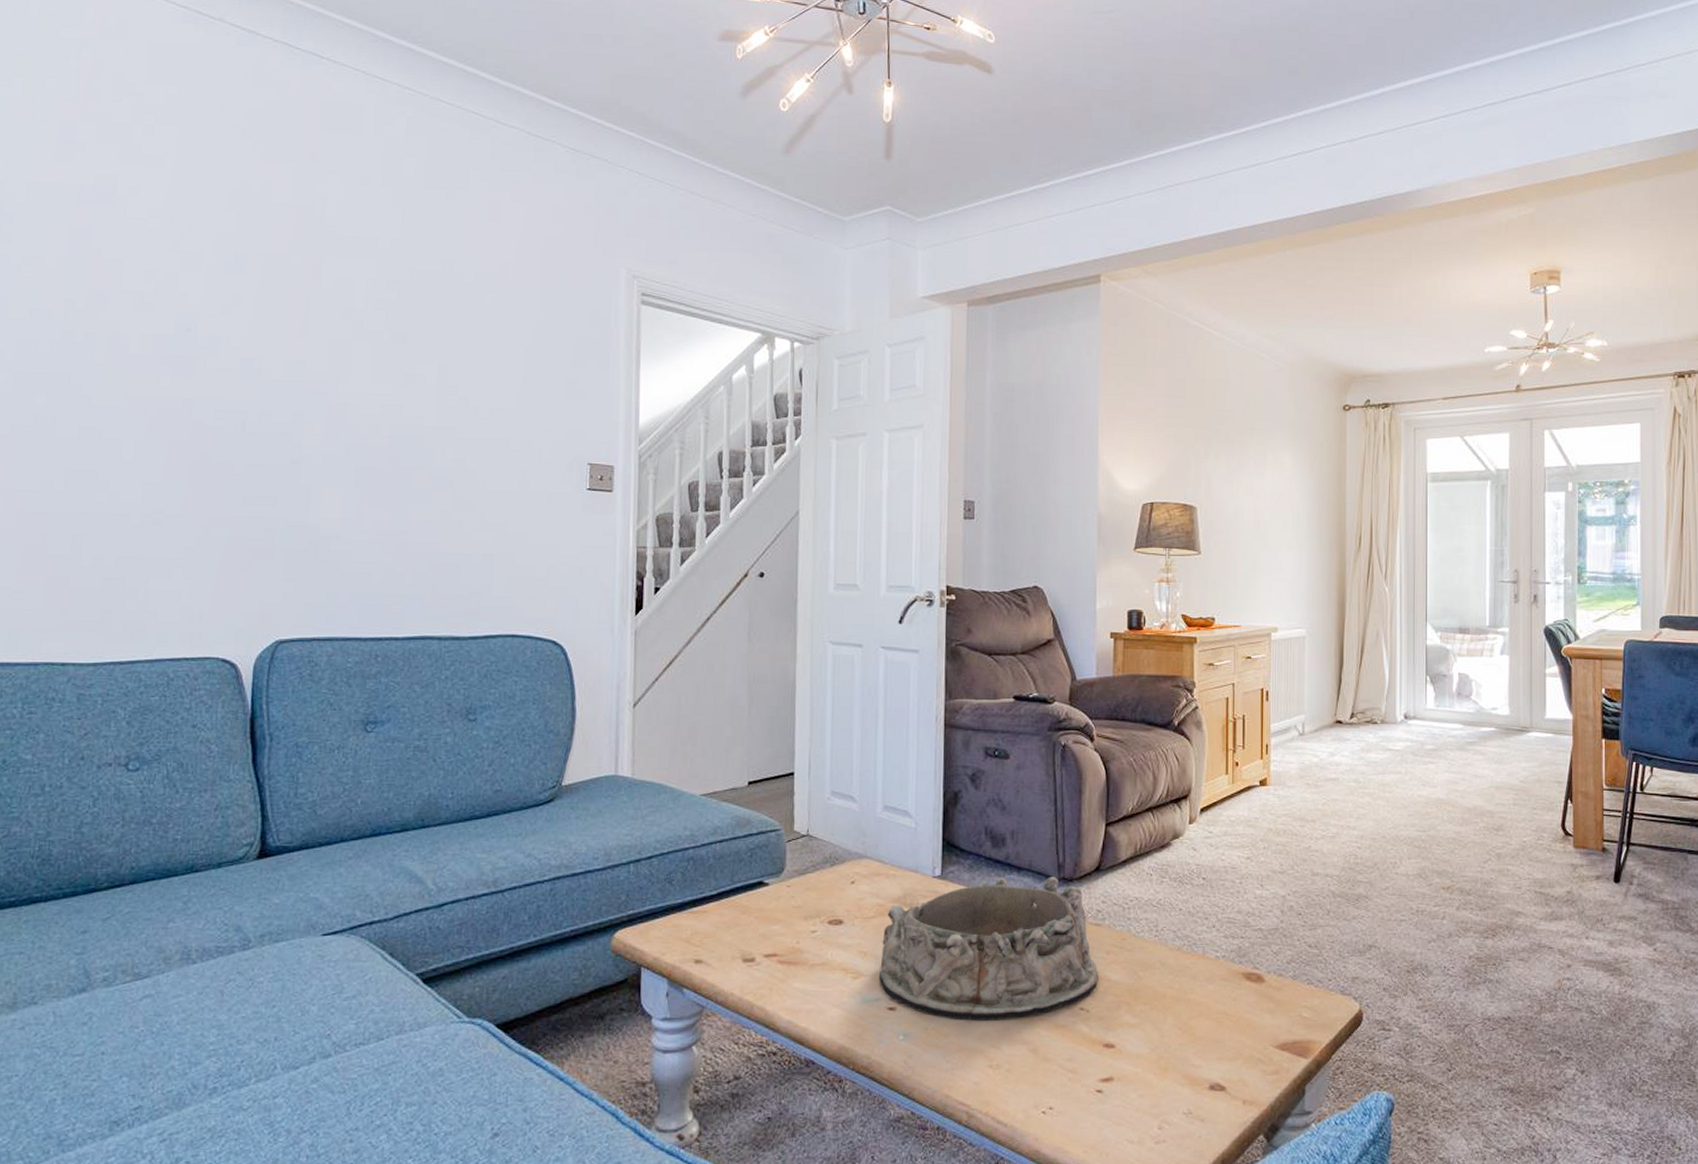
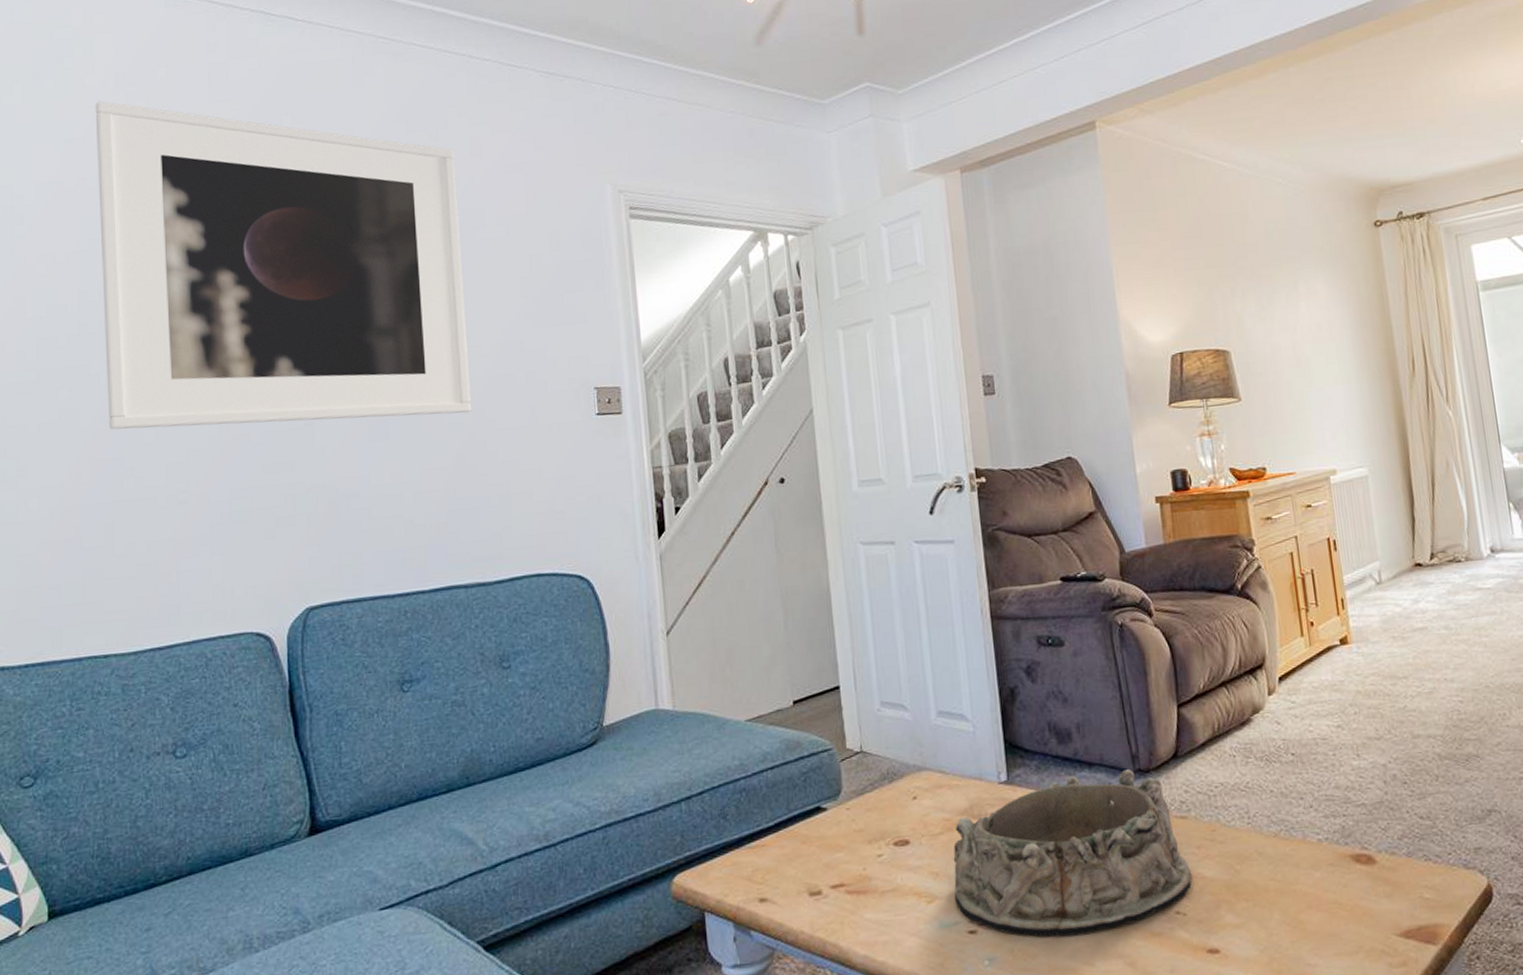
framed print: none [86,108,471,472] -> present [95,101,472,430]

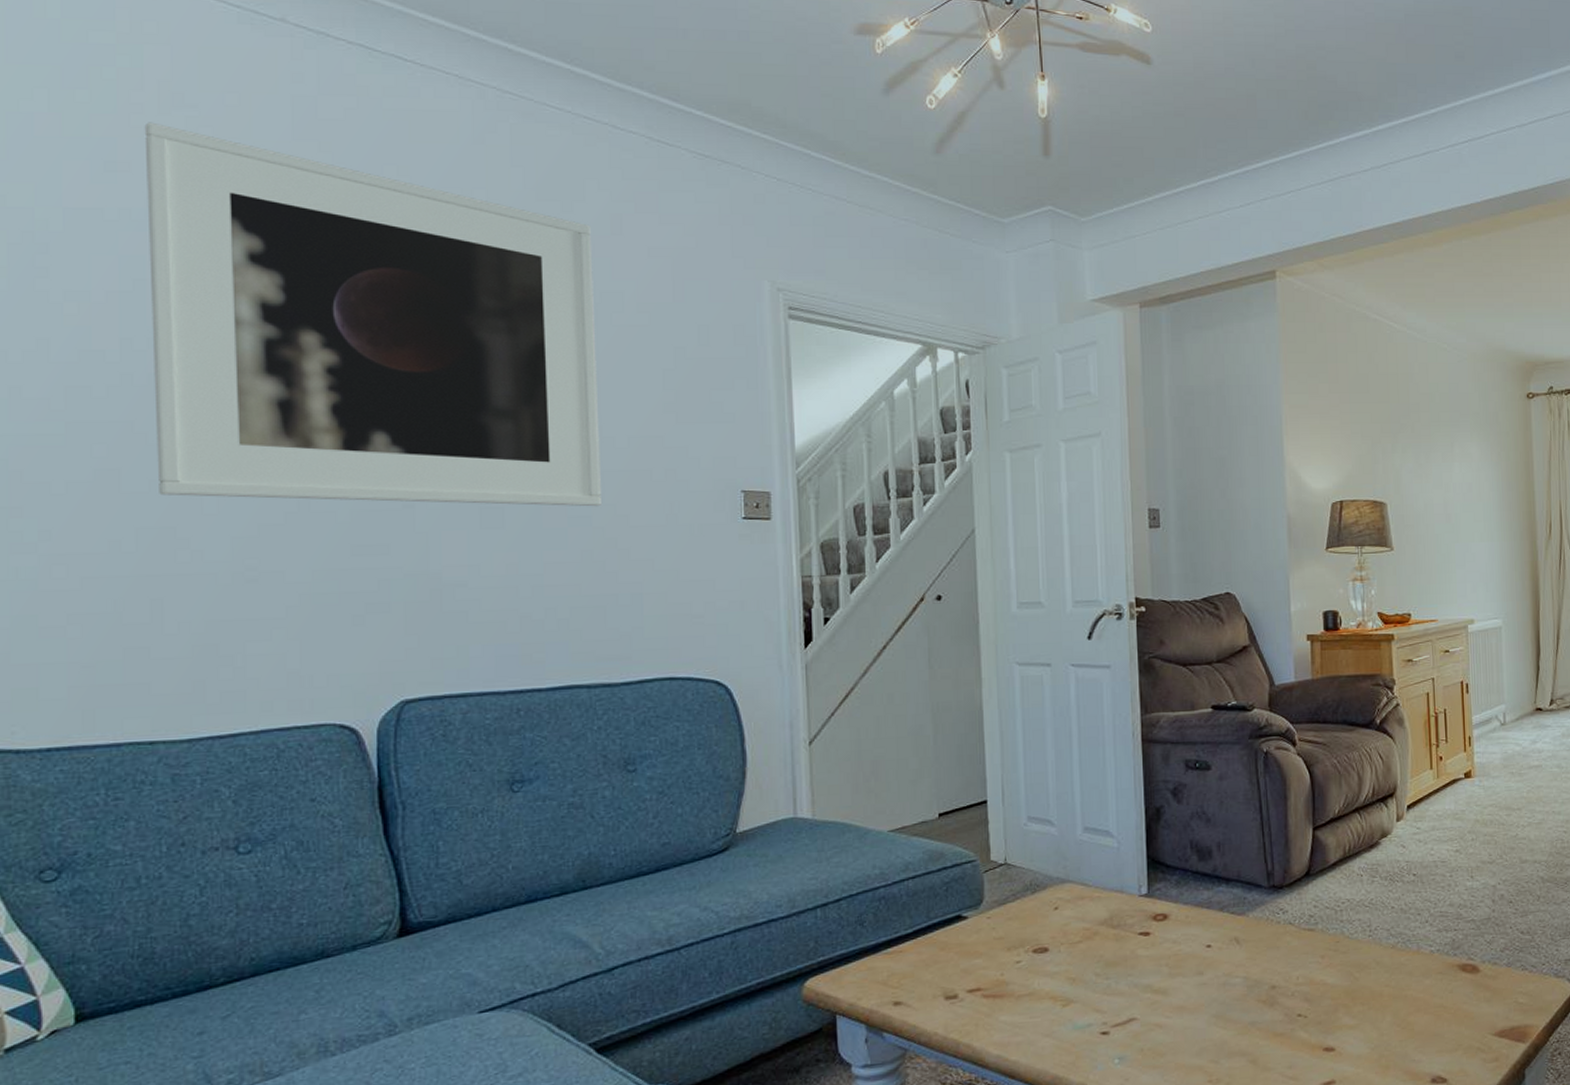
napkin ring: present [953,769,1193,937] -> none [1089,885,1315,1037]

